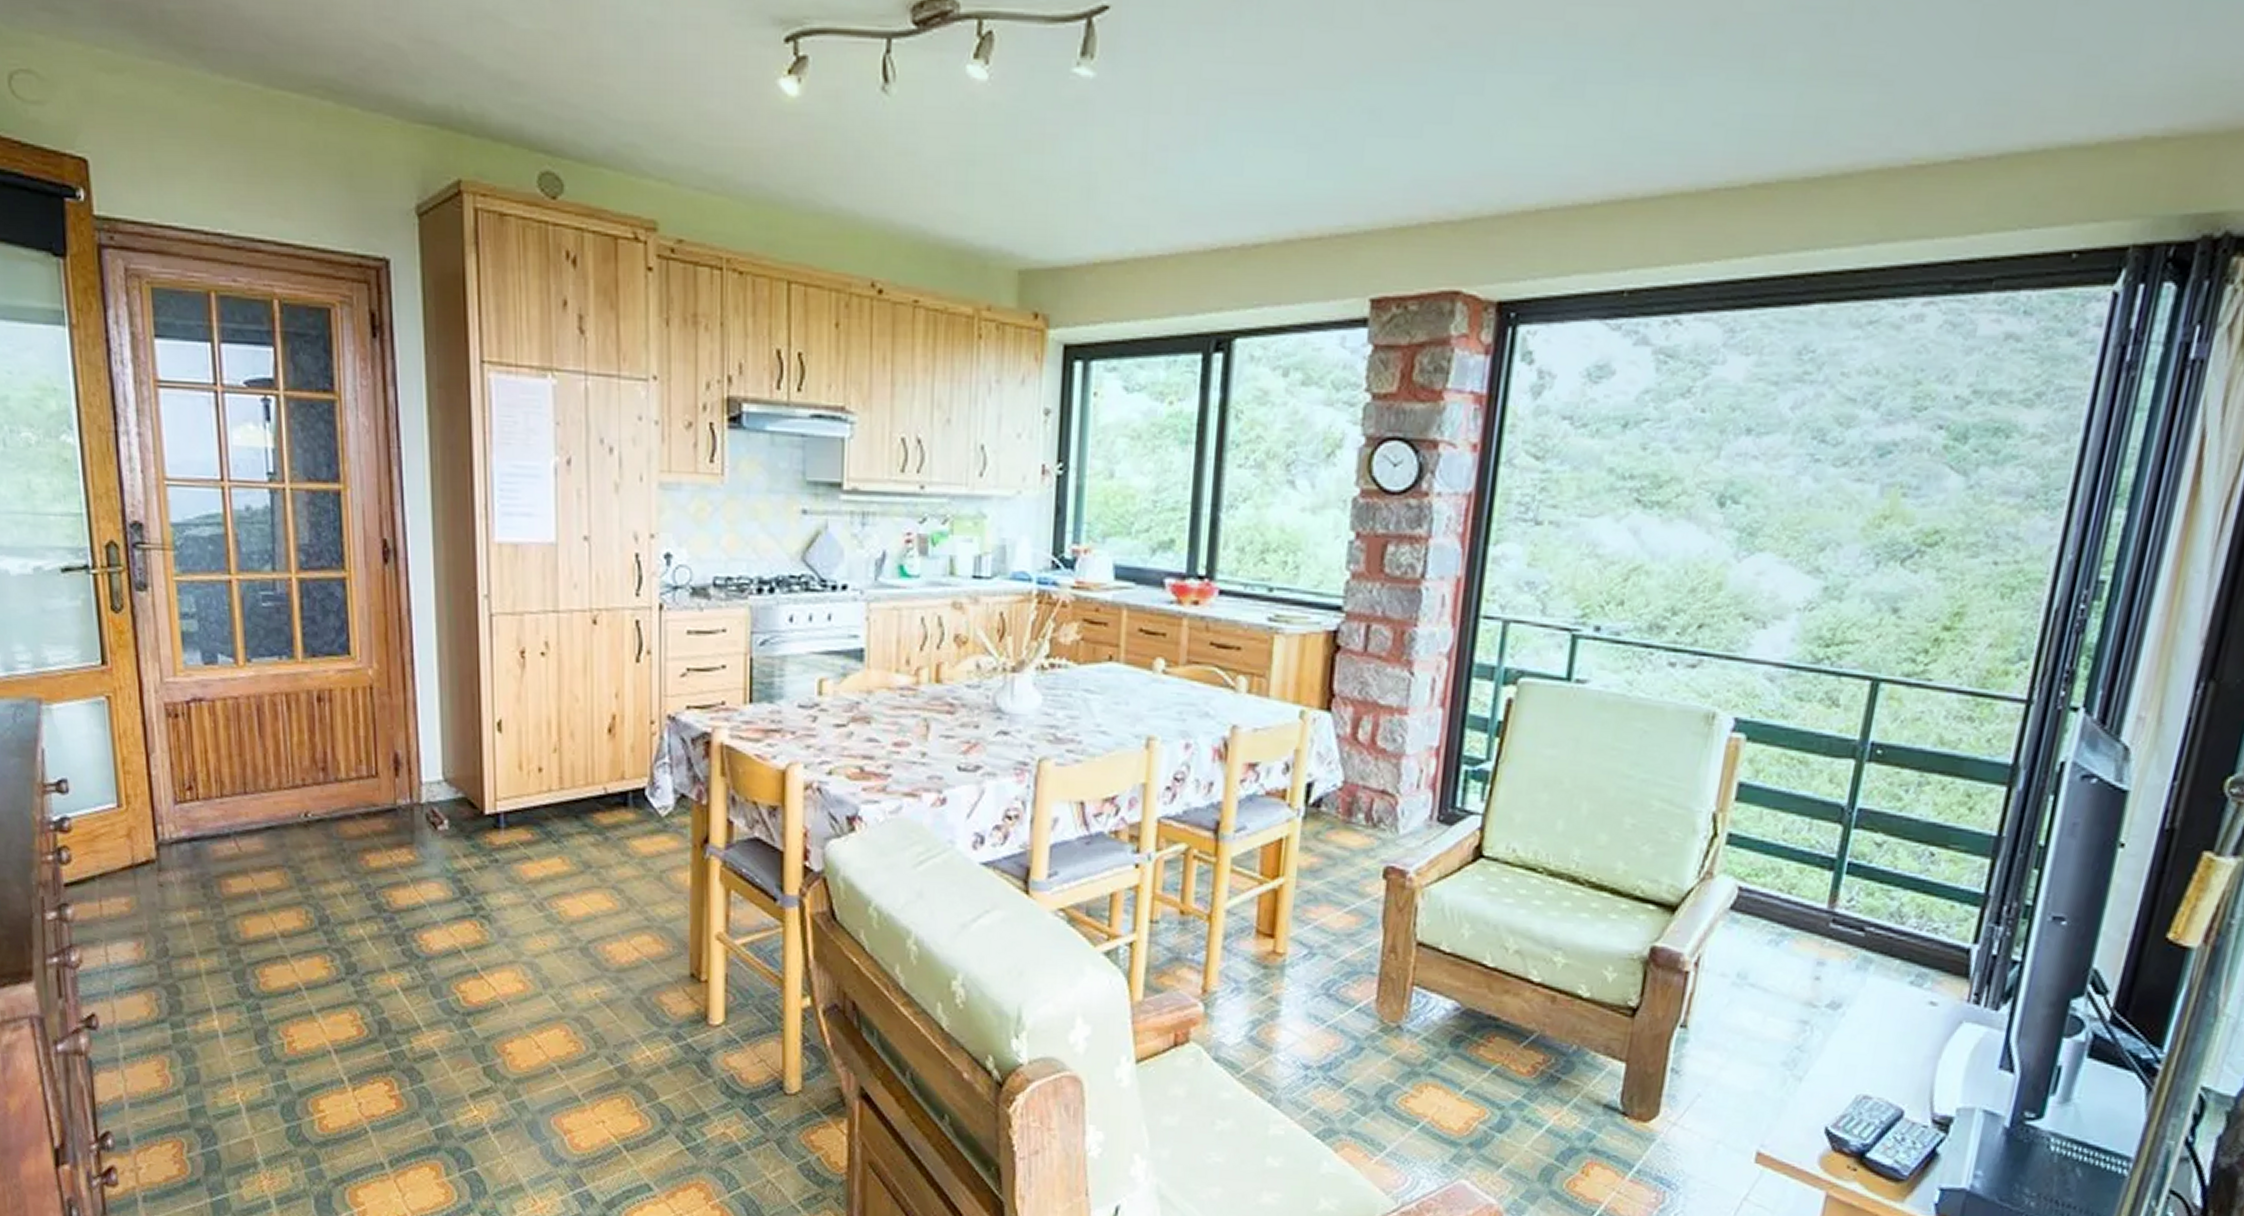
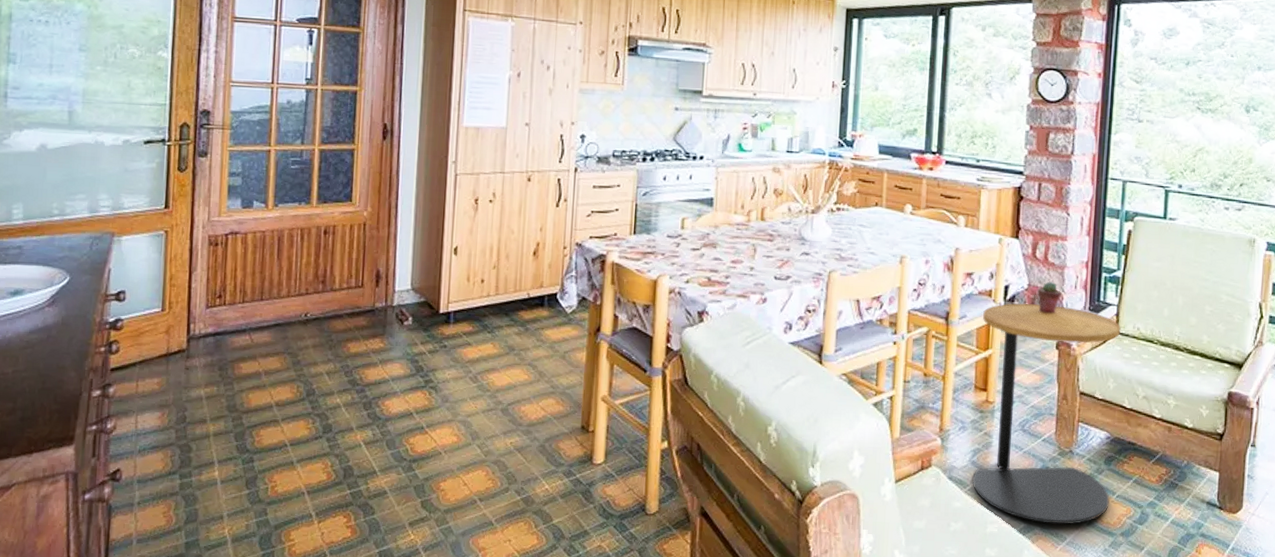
side table: none [1249,808,1486,1129] -> present [972,303,1121,525]
potted succulent: none [1357,777,1396,826] -> present [1037,281,1062,314]

